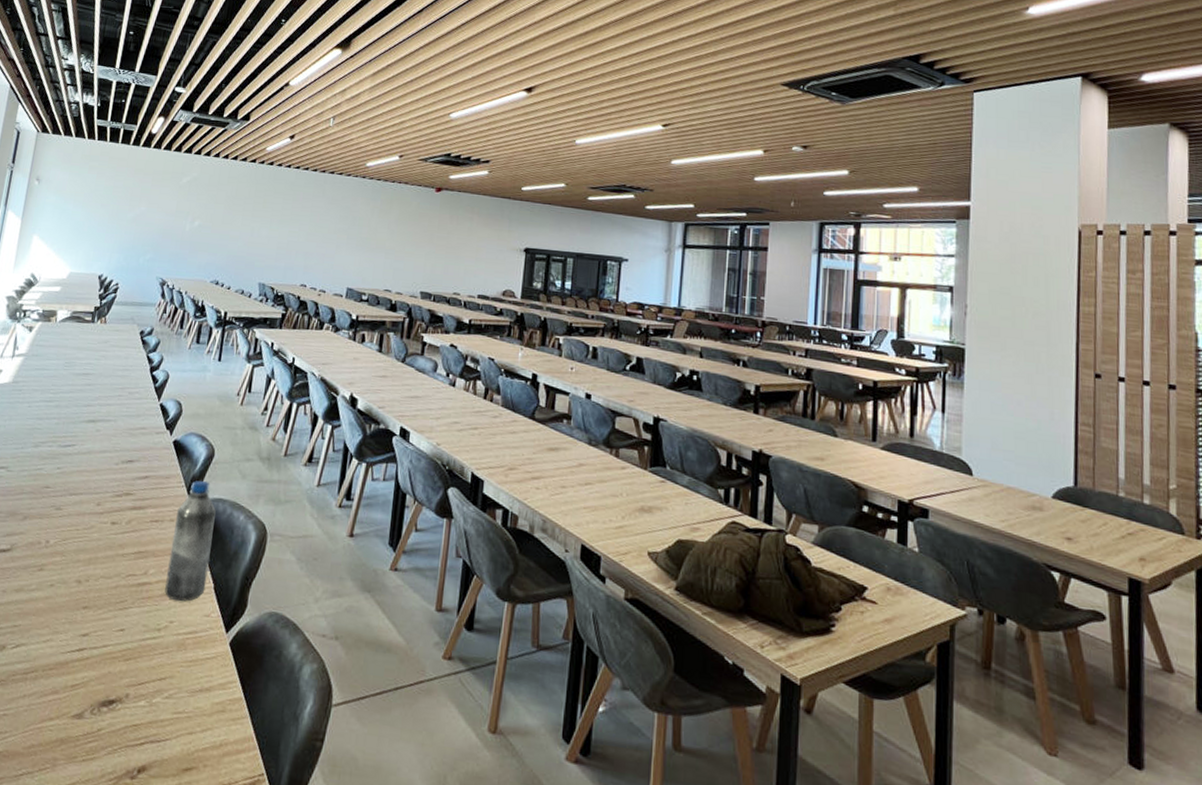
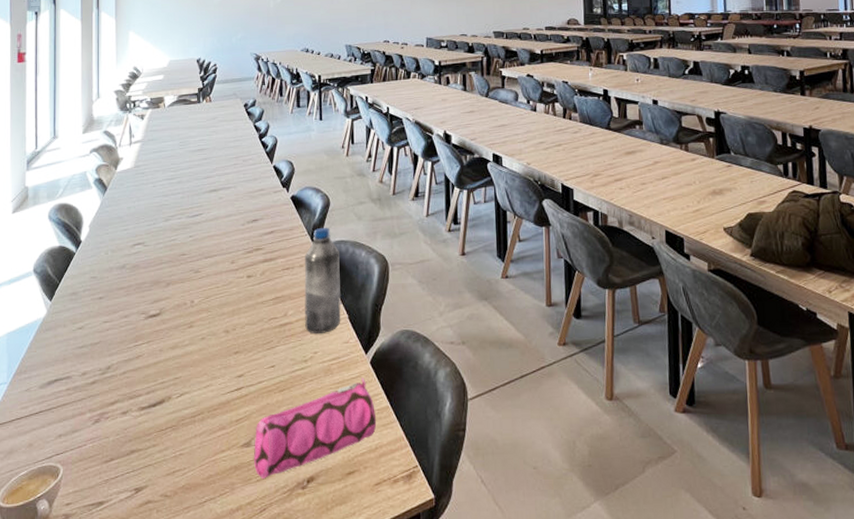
pencil case: none [82,659,227,759] -> present [254,378,377,479]

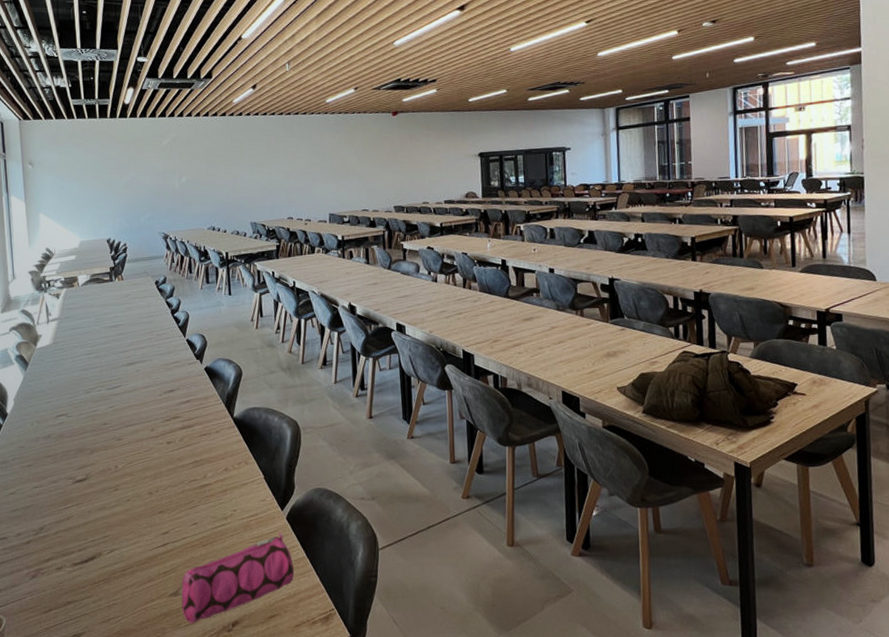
water bottle: present [304,227,341,335] -> none [220,395,257,494]

